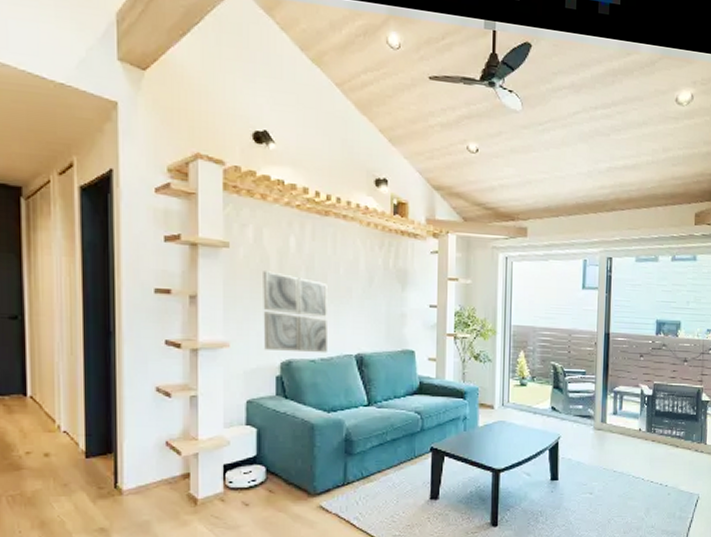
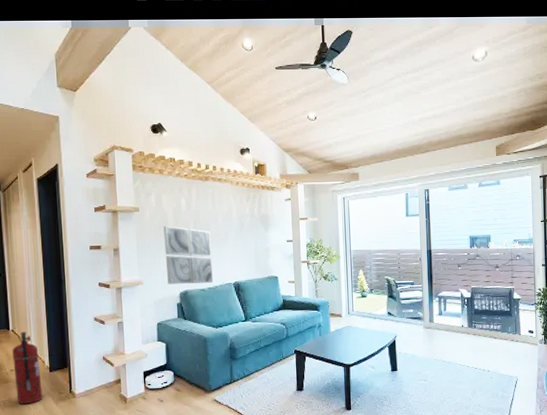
fire extinguisher: none [30,400,73,501] -> present [12,332,43,405]

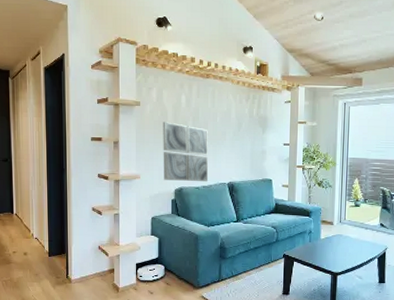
fire extinguisher: present [12,332,43,405] -> none [15,217,41,286]

